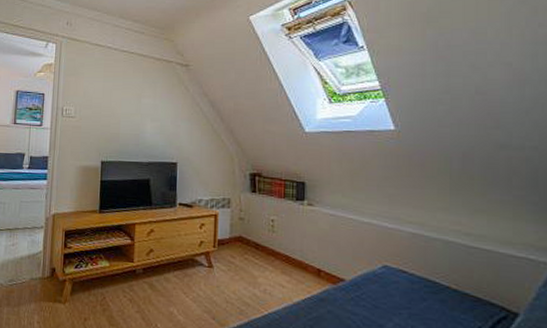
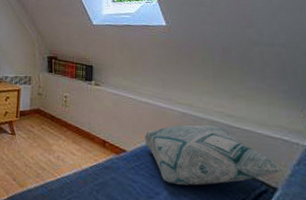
decorative pillow: none [366,246,530,316] -> present [144,124,286,186]

